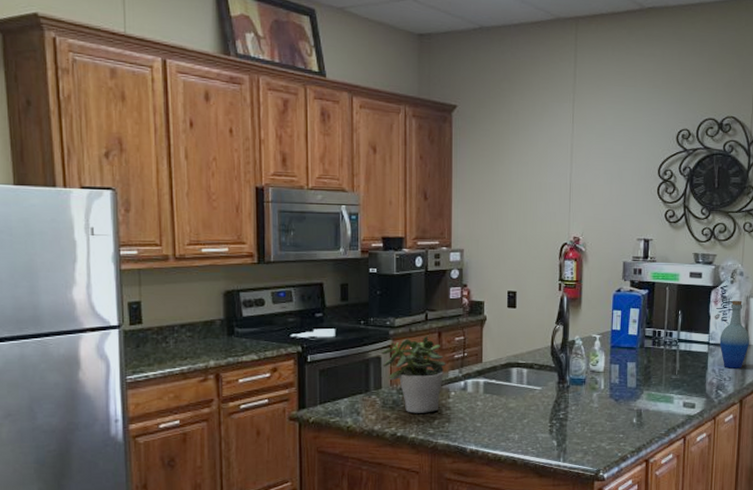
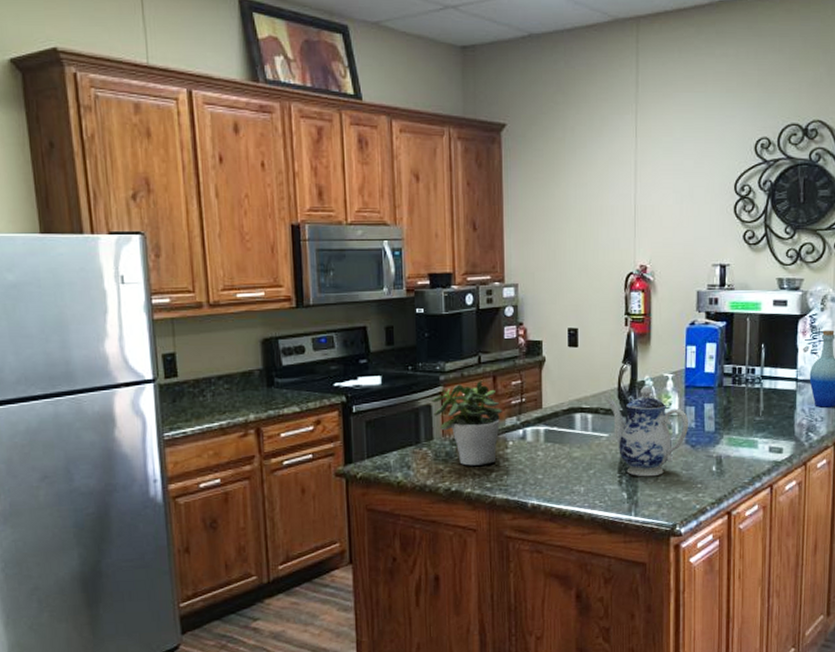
teapot: none [541,345,614,427] -> present [607,386,689,477]

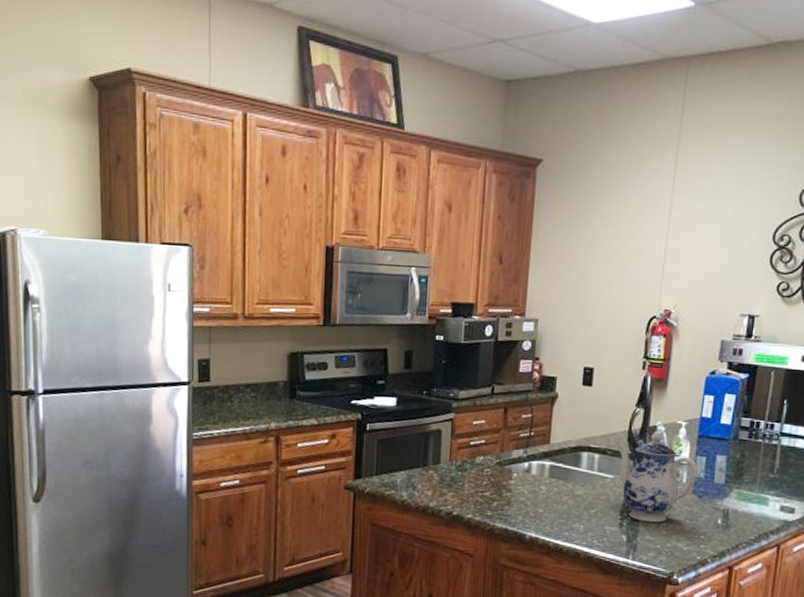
potted plant: present [432,380,502,466] -> none [442,410,510,494]

